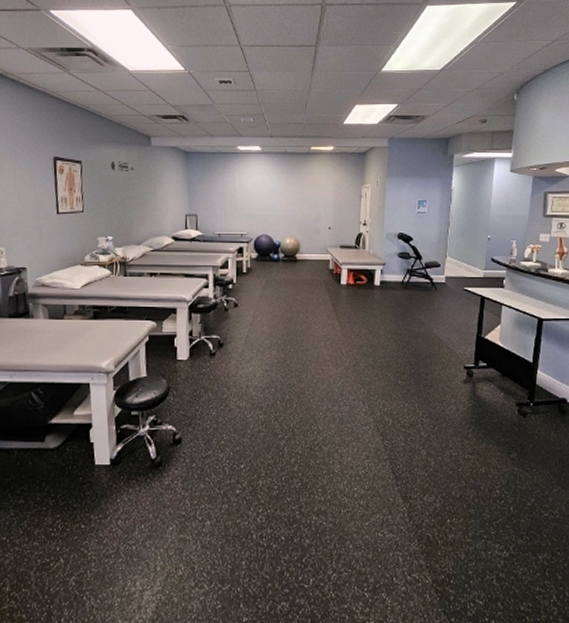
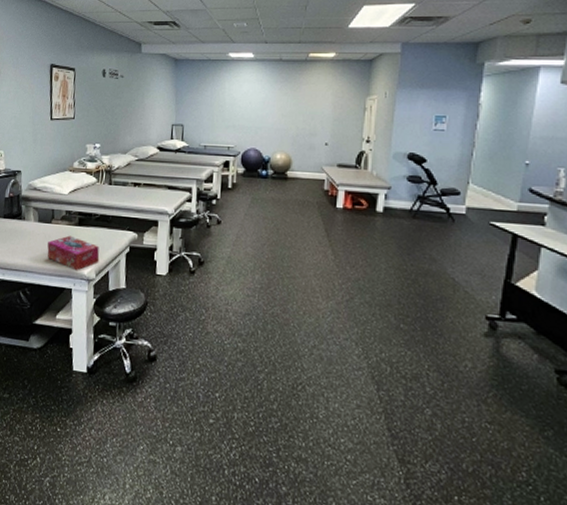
tissue box: none [60,330,118,365] -> present [47,235,100,271]

